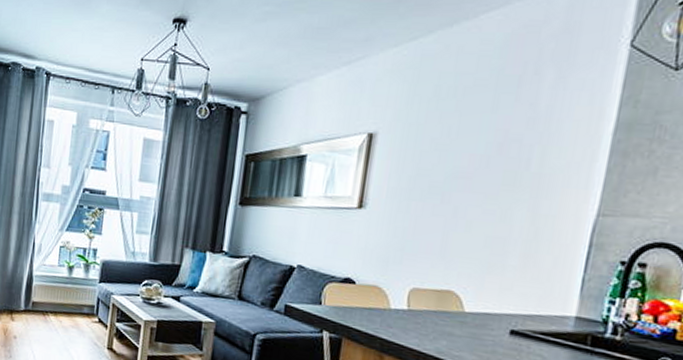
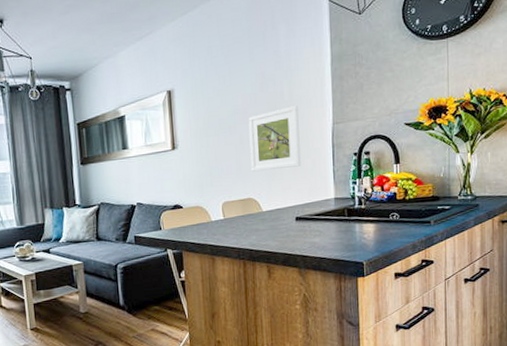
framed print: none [460,181,549,264] -> present [248,106,301,172]

